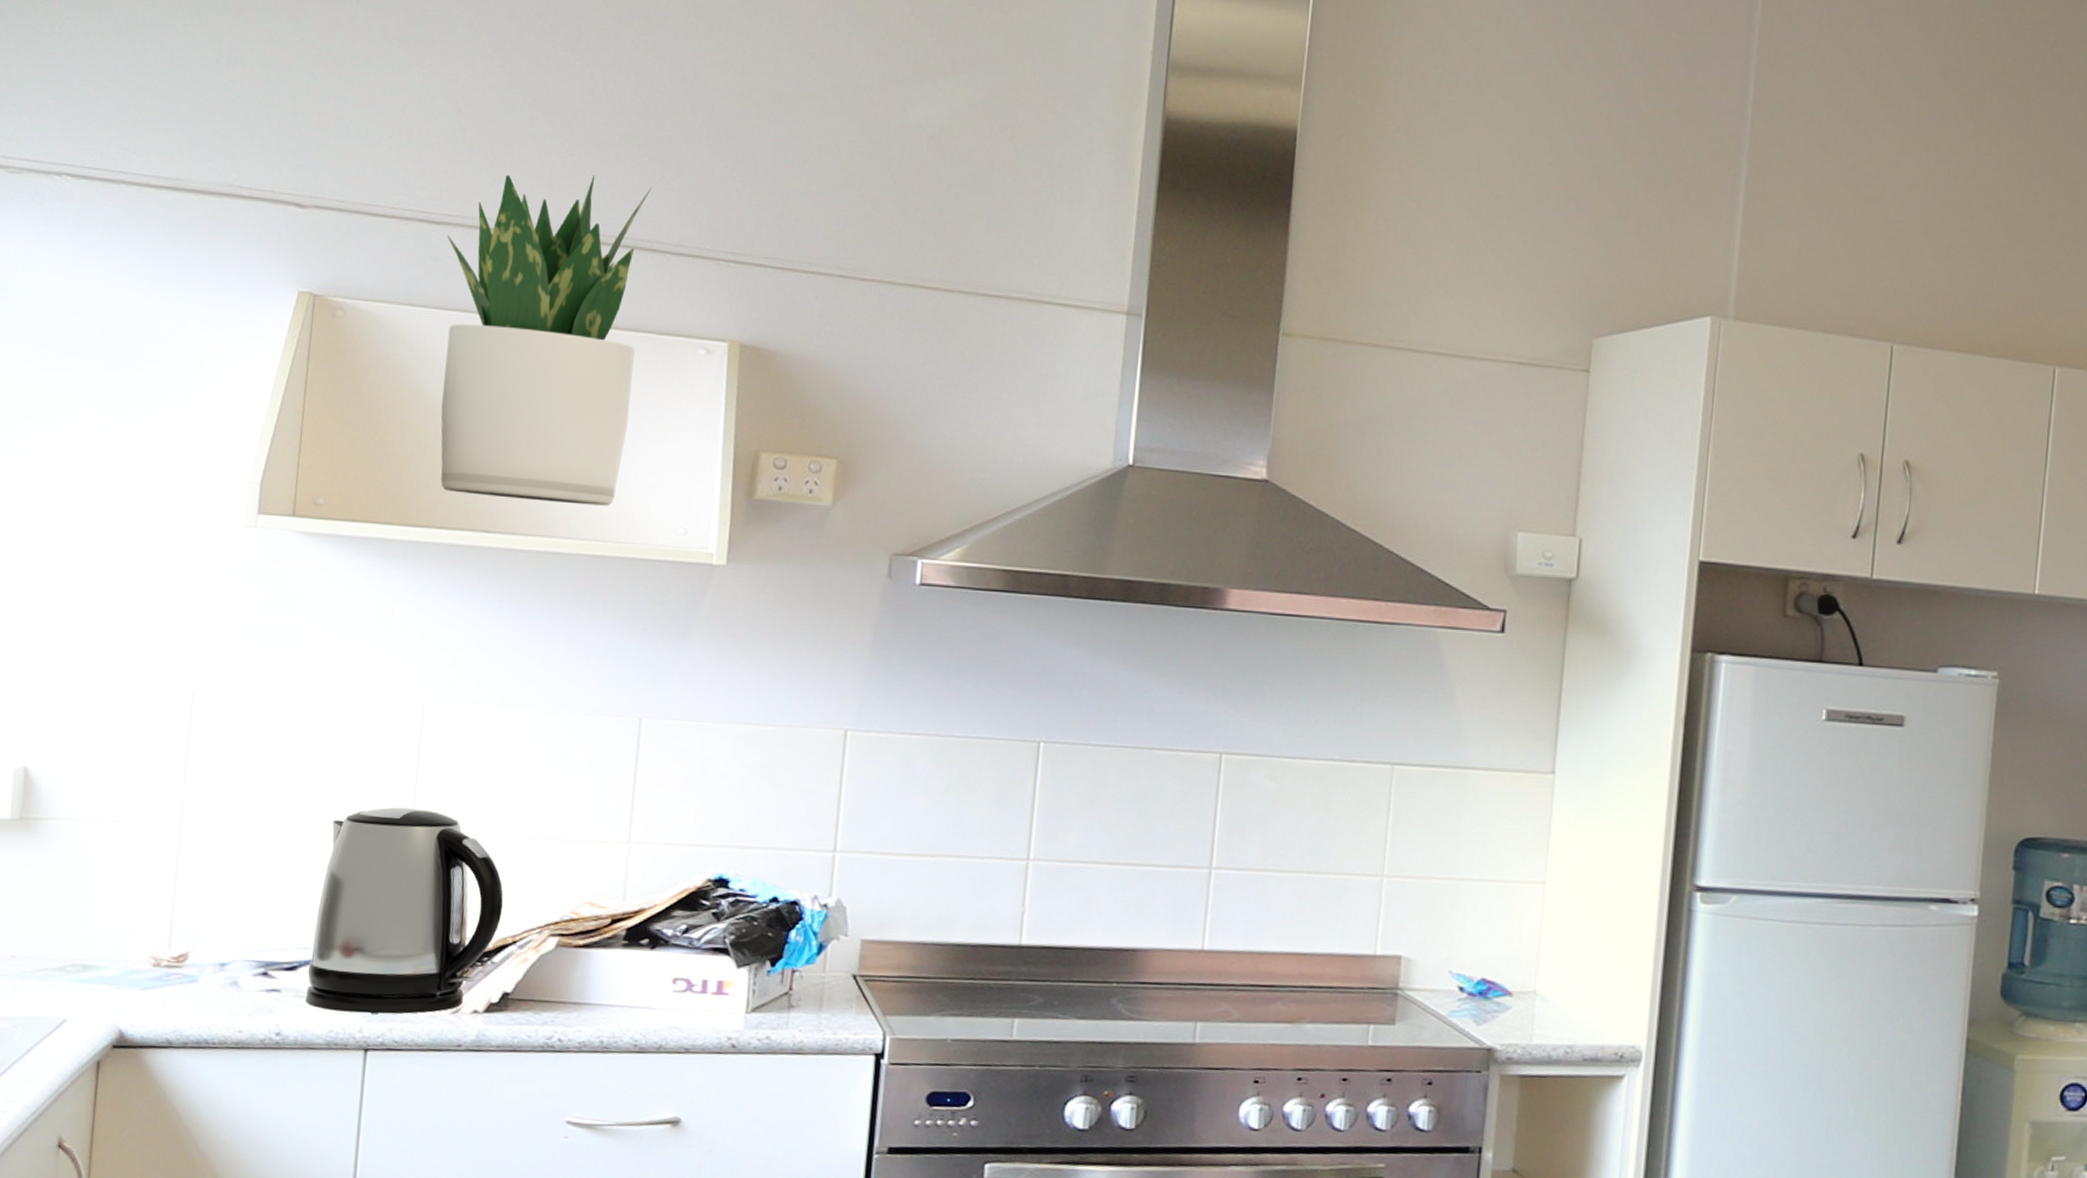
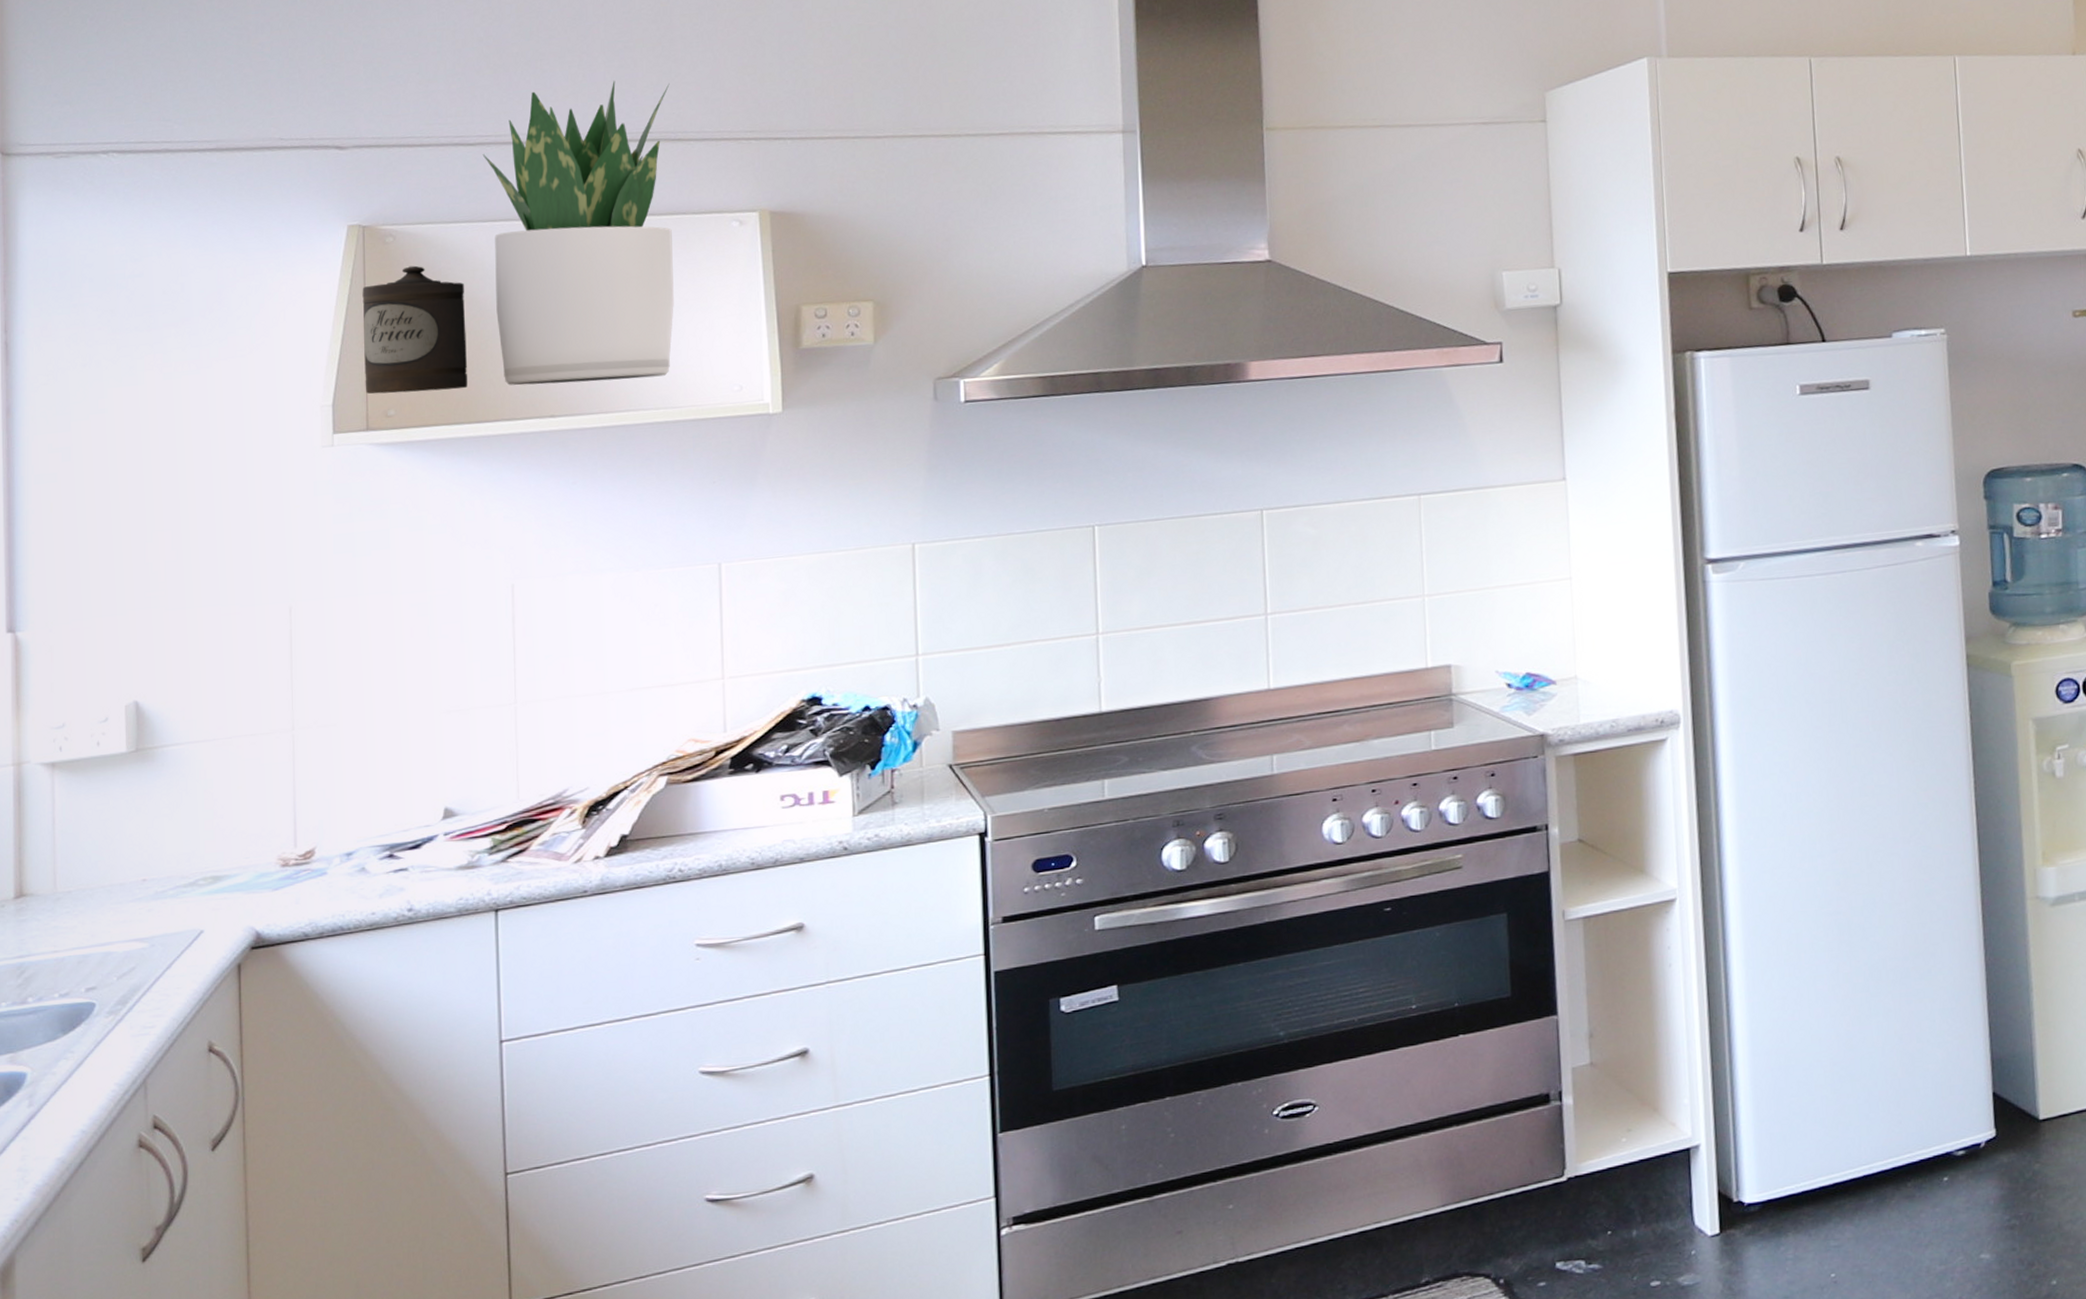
canister: none [296,345,411,487] -> present [362,265,467,394]
kettle: present [306,807,504,1016] -> none [432,679,612,880]

